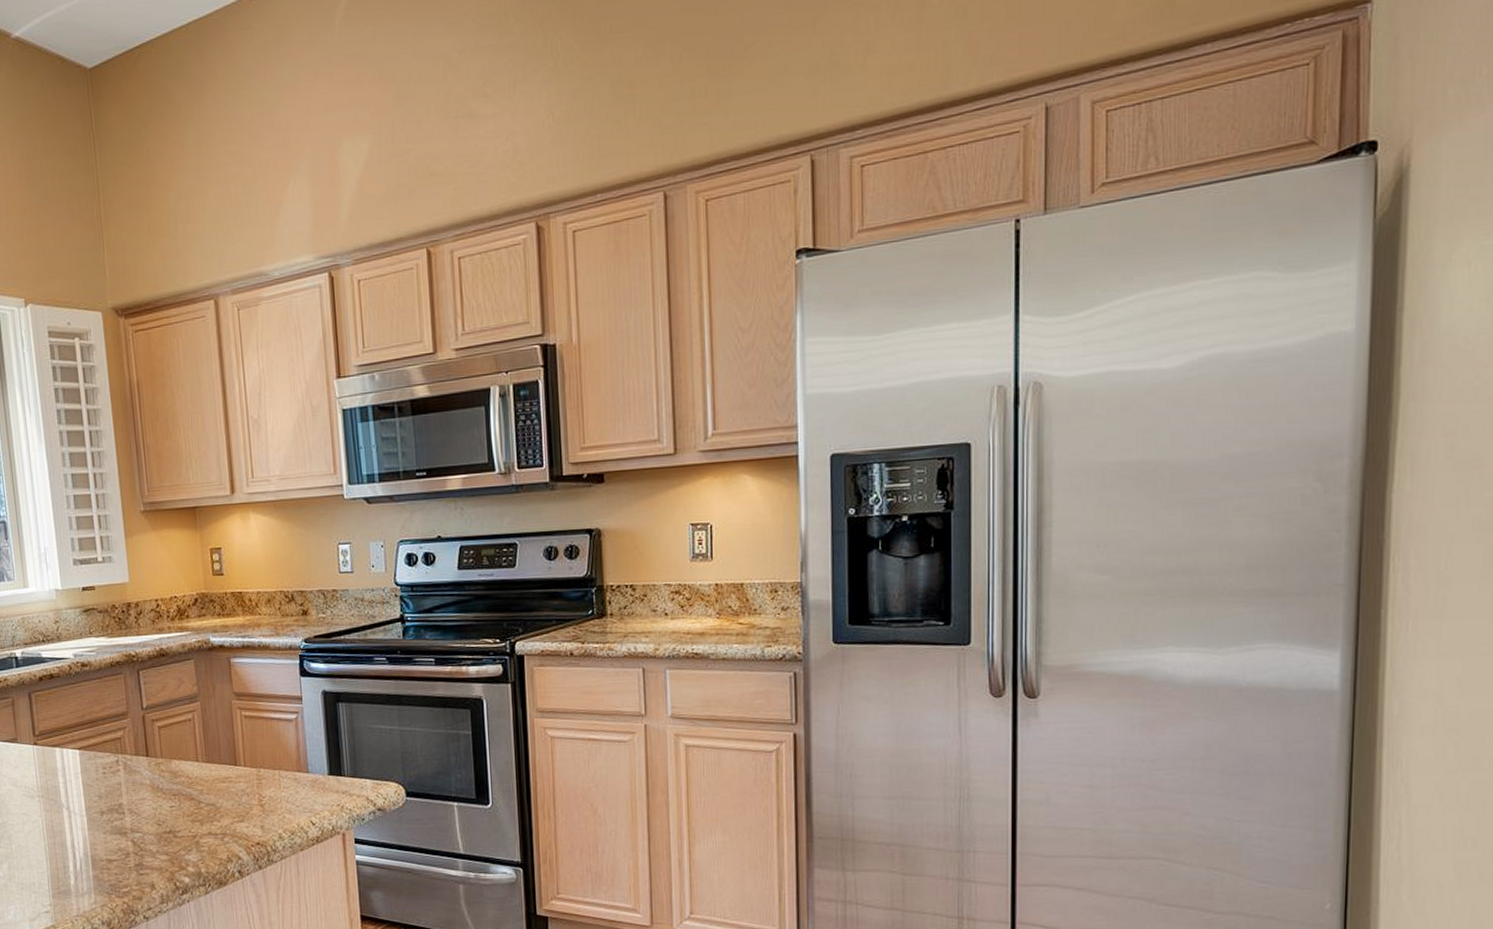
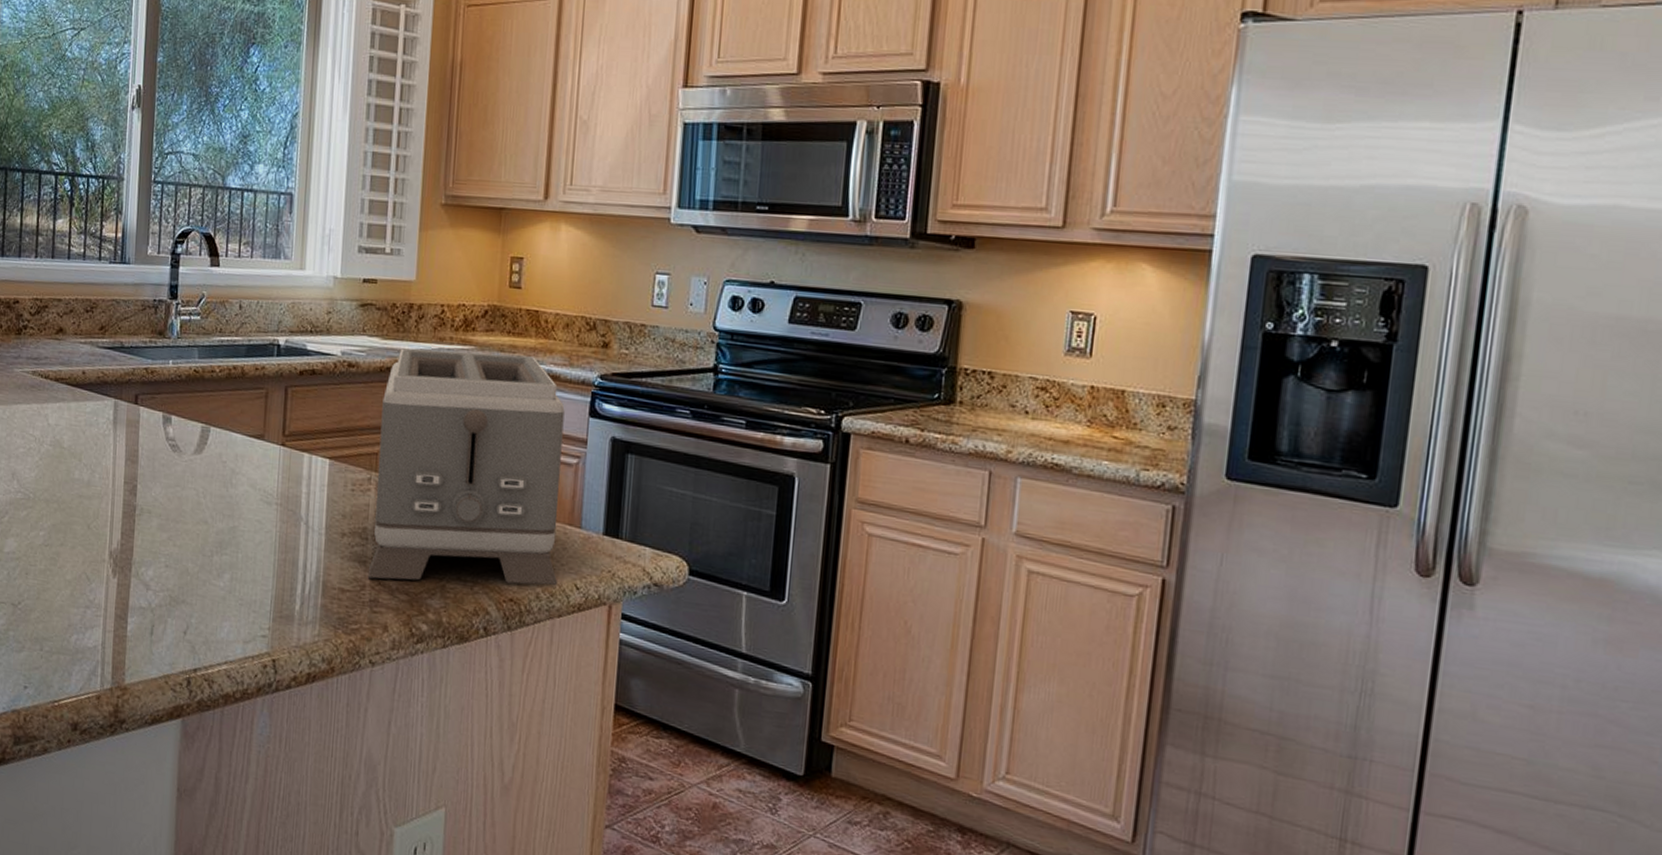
toaster: none [117,632,296,846] -> present [367,348,565,586]

